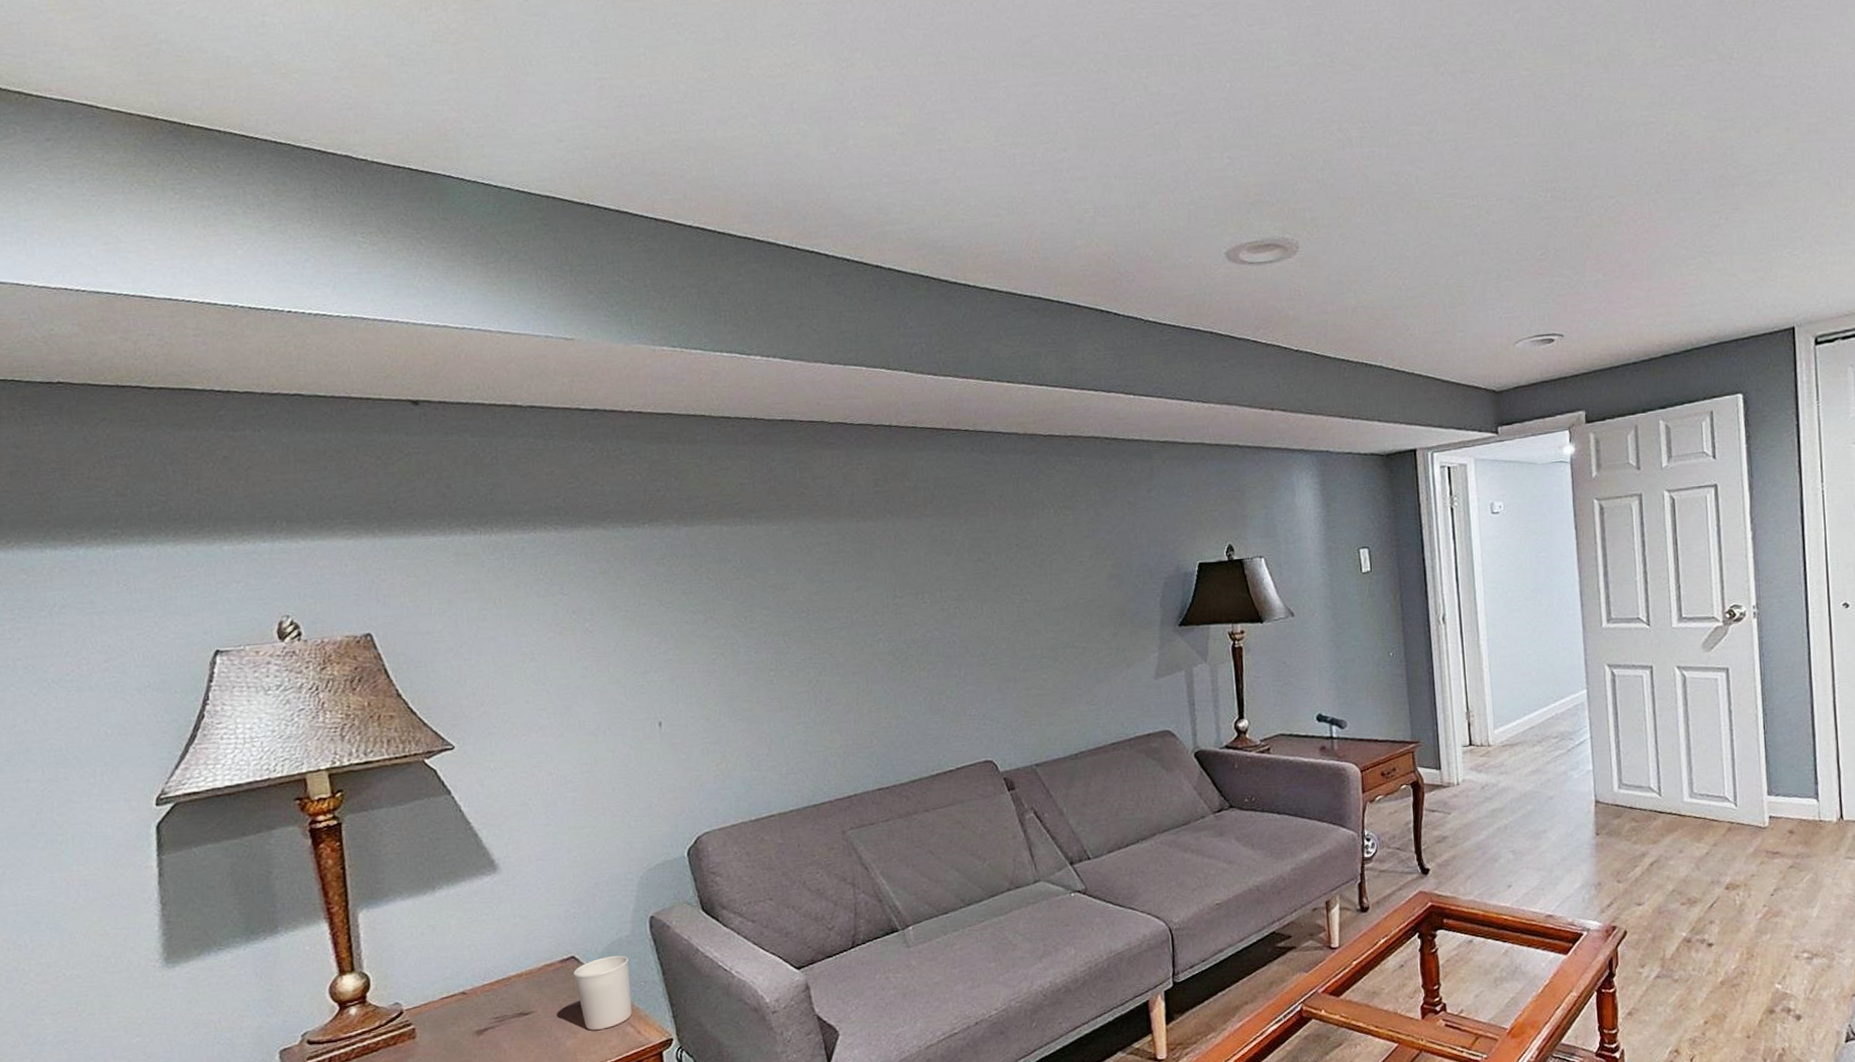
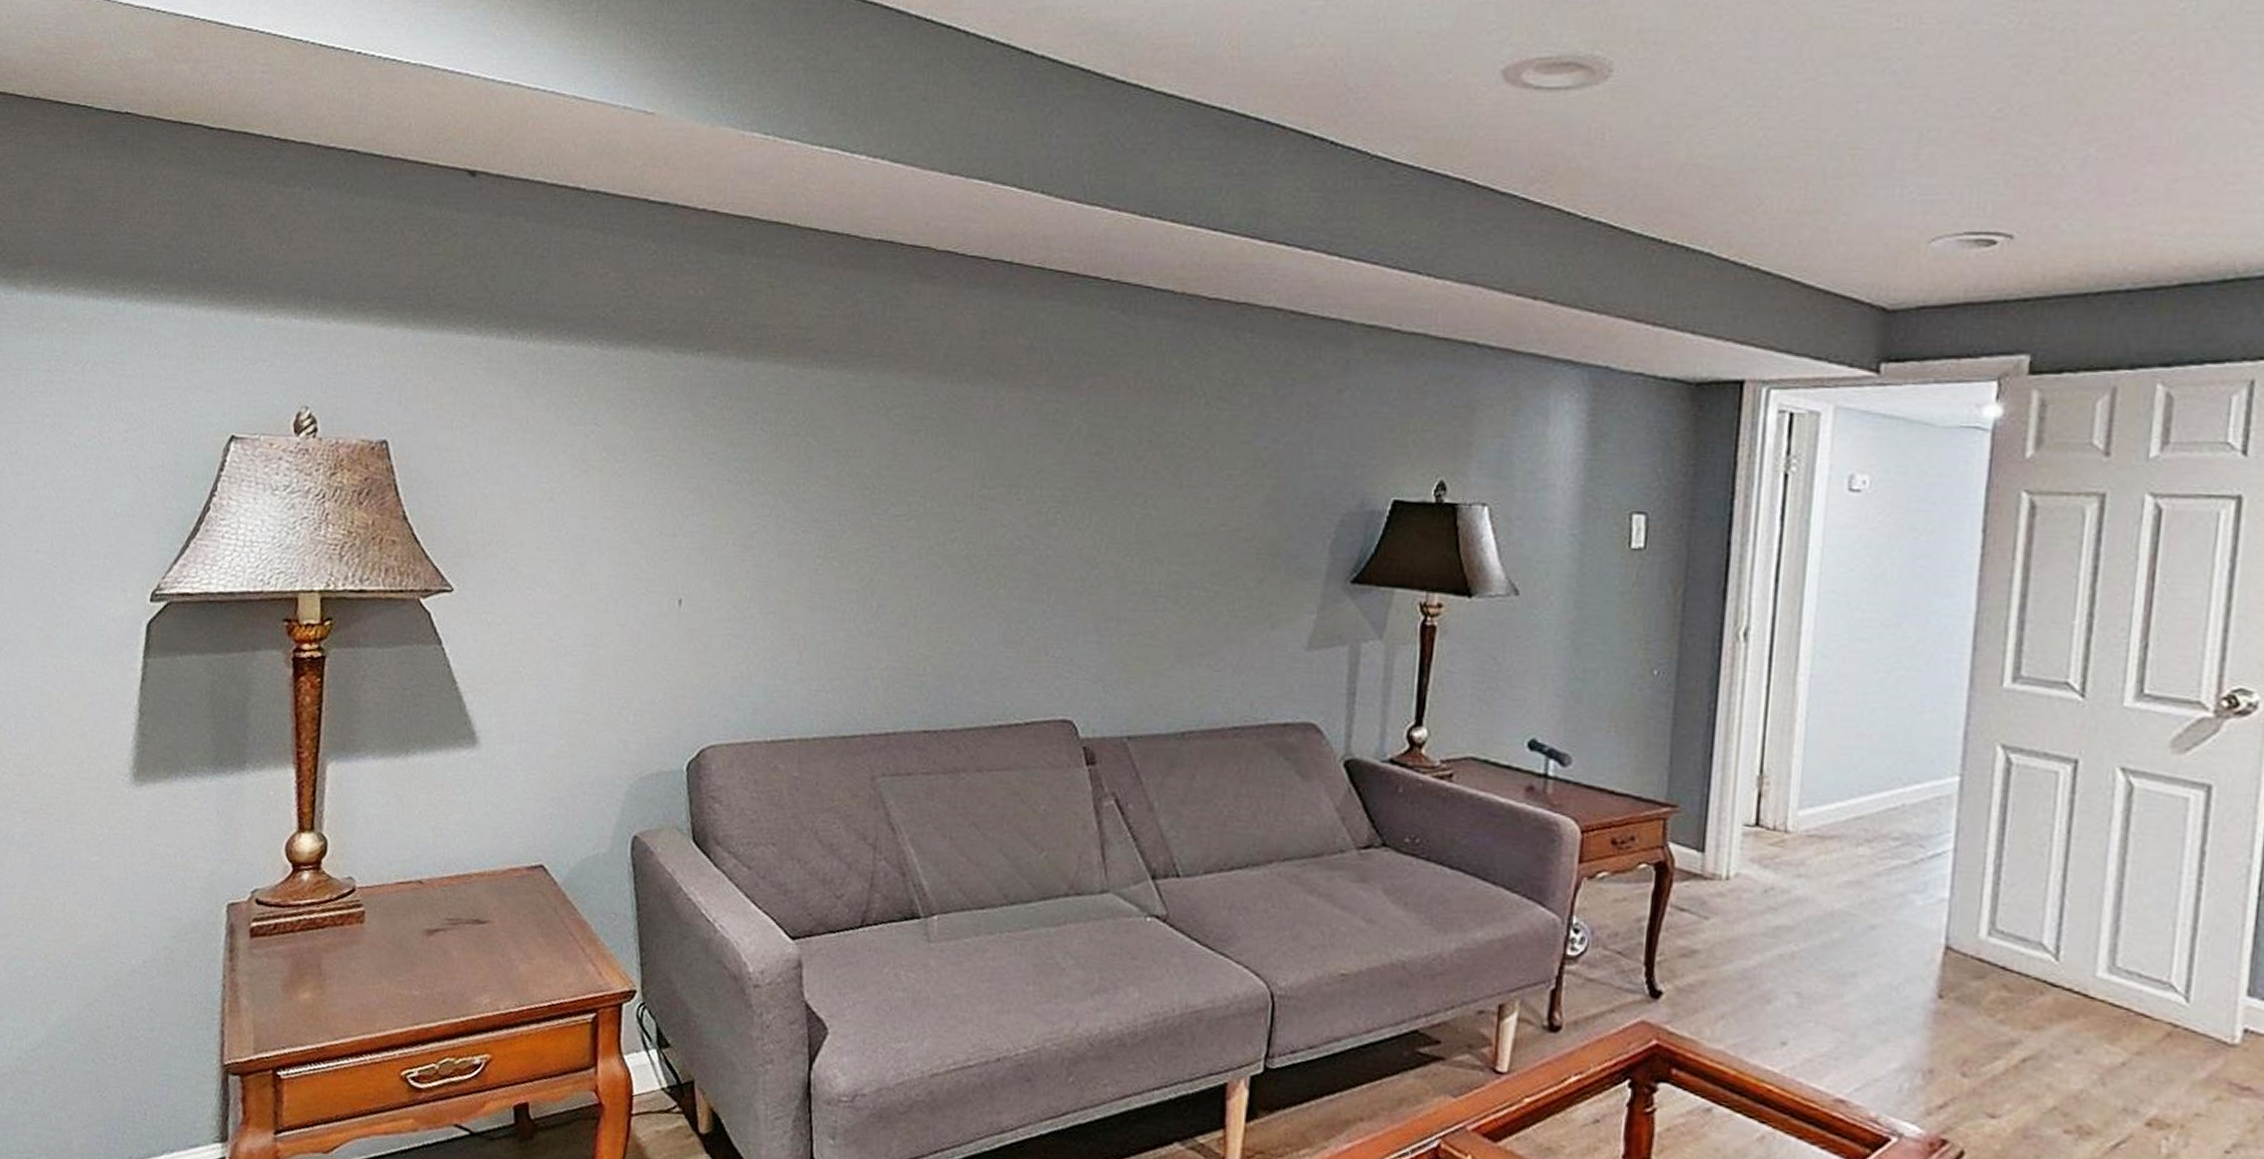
candle holder: present [573,955,633,1030] -> none [538,873,602,961]

